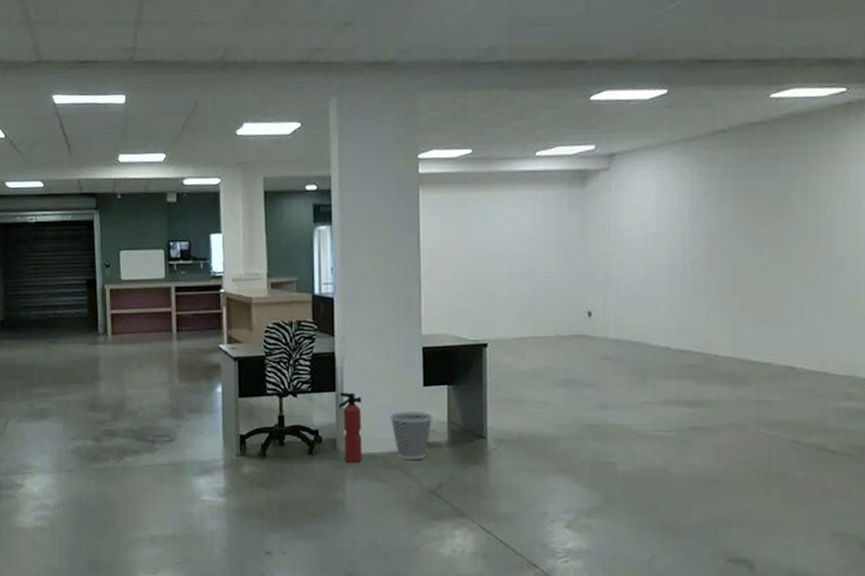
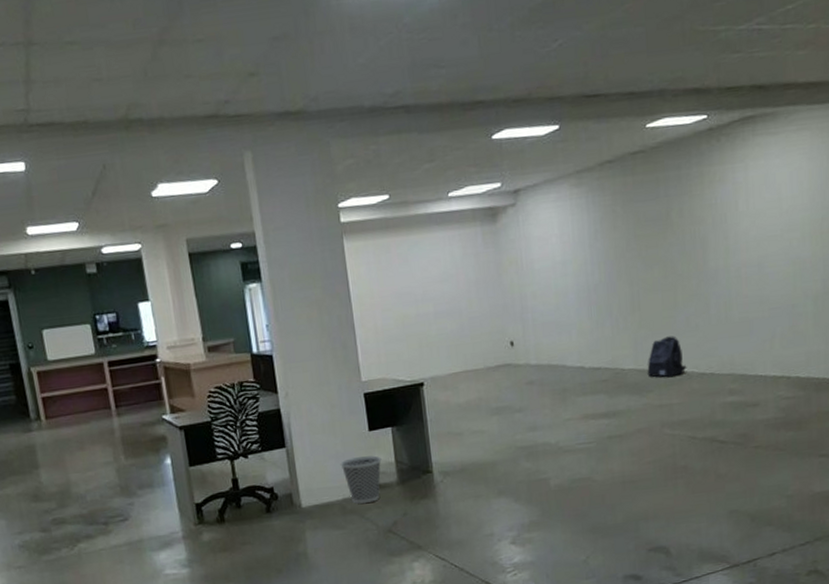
fire extinguisher: present [338,392,362,464] -> none [289,445,320,516]
backpack: none [745,326,795,371] -> present [647,336,687,378]

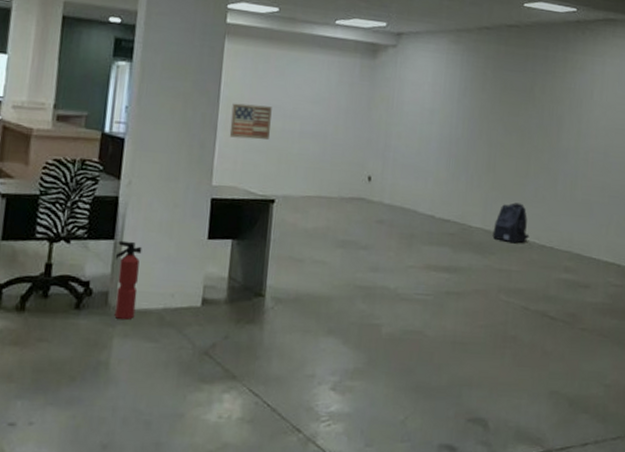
fire extinguisher: none [289,445,320,516] -> present [114,240,142,321]
wastebasket: present [340,455,382,504] -> none [169,264,215,318]
wall art: none [364,295,407,333] -> present [229,103,272,140]

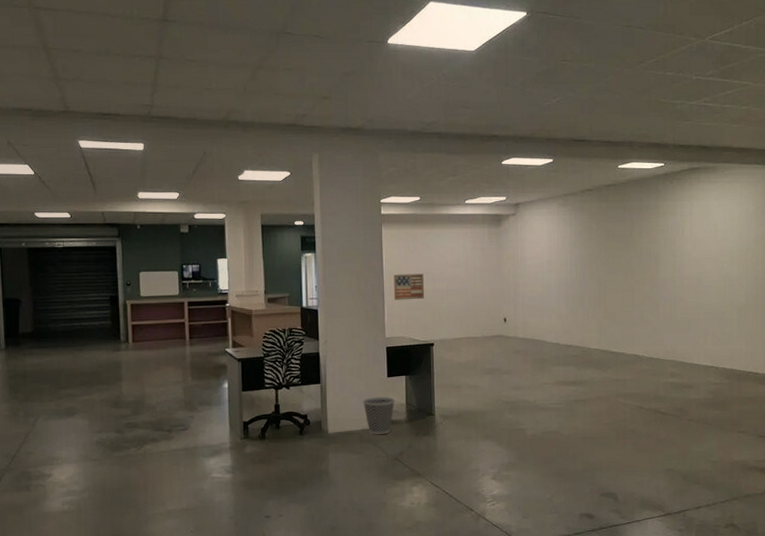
fire extinguisher: present [114,240,142,321] -> none [322,383,342,440]
wastebasket: none [169,264,215,318] -> present [362,397,395,434]
backpack: present [492,202,530,244] -> none [608,326,639,358]

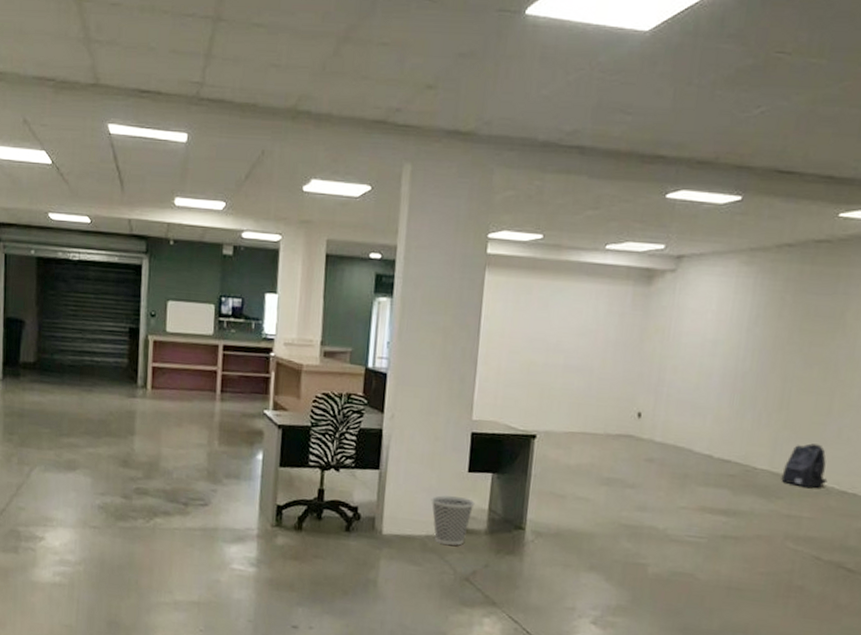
wall art: present [393,274,425,300] -> none [489,336,534,374]
backpack: none [608,326,639,358] -> present [781,443,828,489]

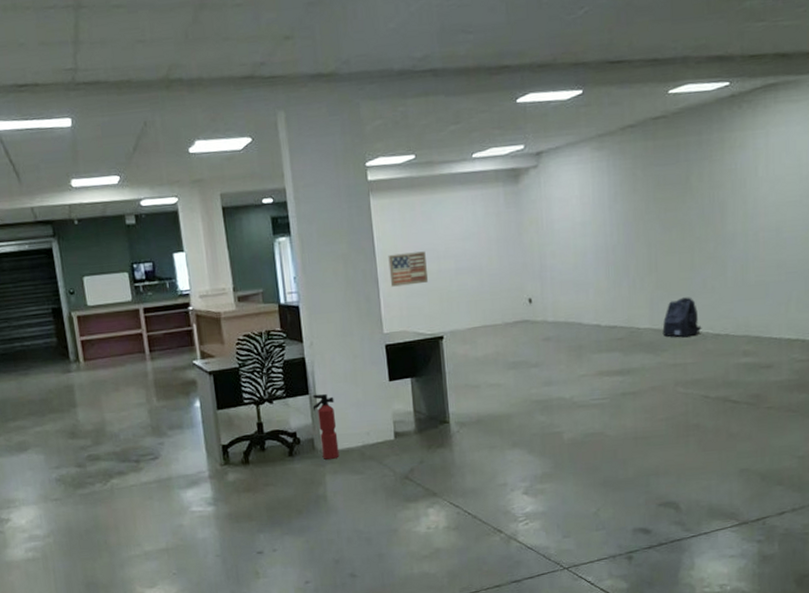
fire extinguisher: none [380,470,406,544] -> present [312,393,340,460]
wastebasket: present [431,495,475,546] -> none [360,405,401,450]
wall art: none [489,336,534,374] -> present [388,251,429,287]

